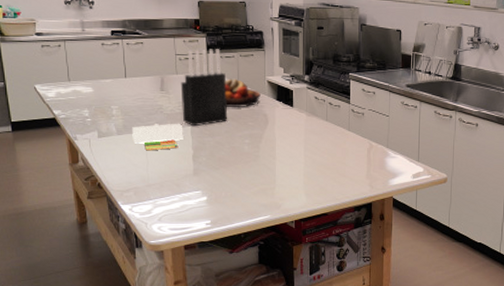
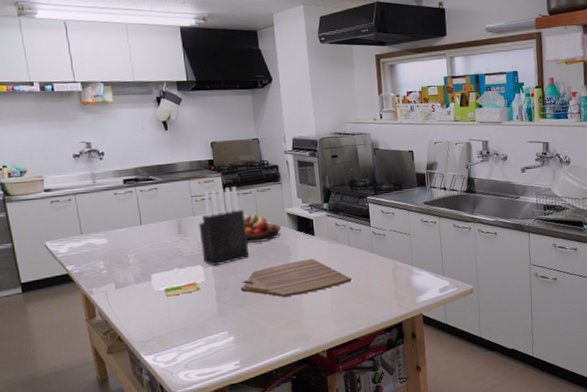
cutting board: none [216,129,326,164] -> present [240,258,352,297]

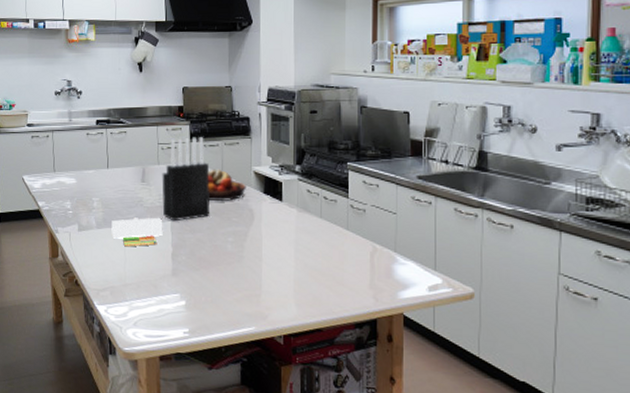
cutting board: present [240,258,352,297] -> none [197,226,320,267]

